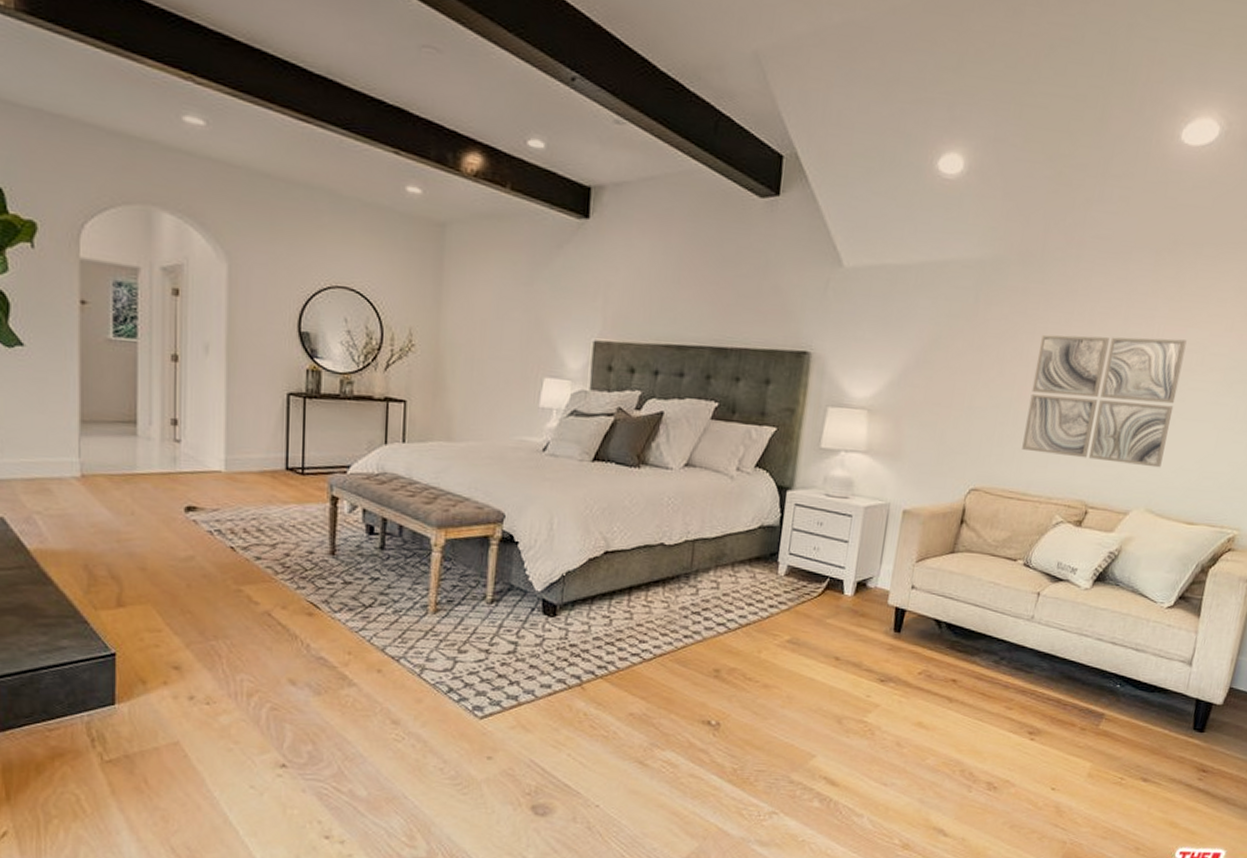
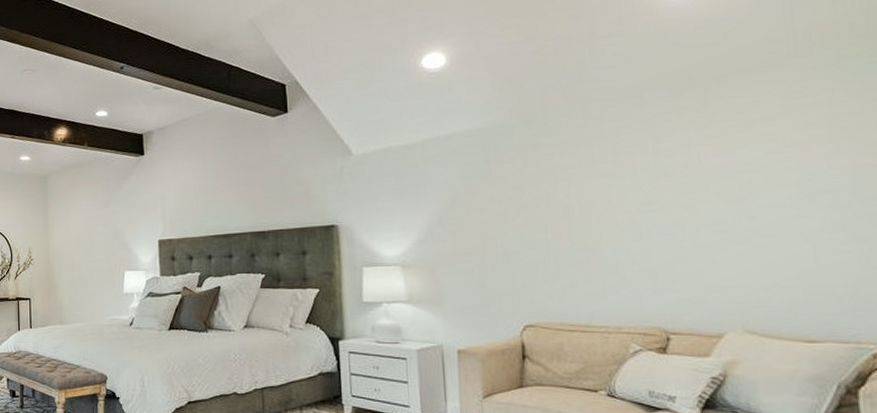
wall art: present [1022,334,1187,468] -> none [563,162,749,288]

